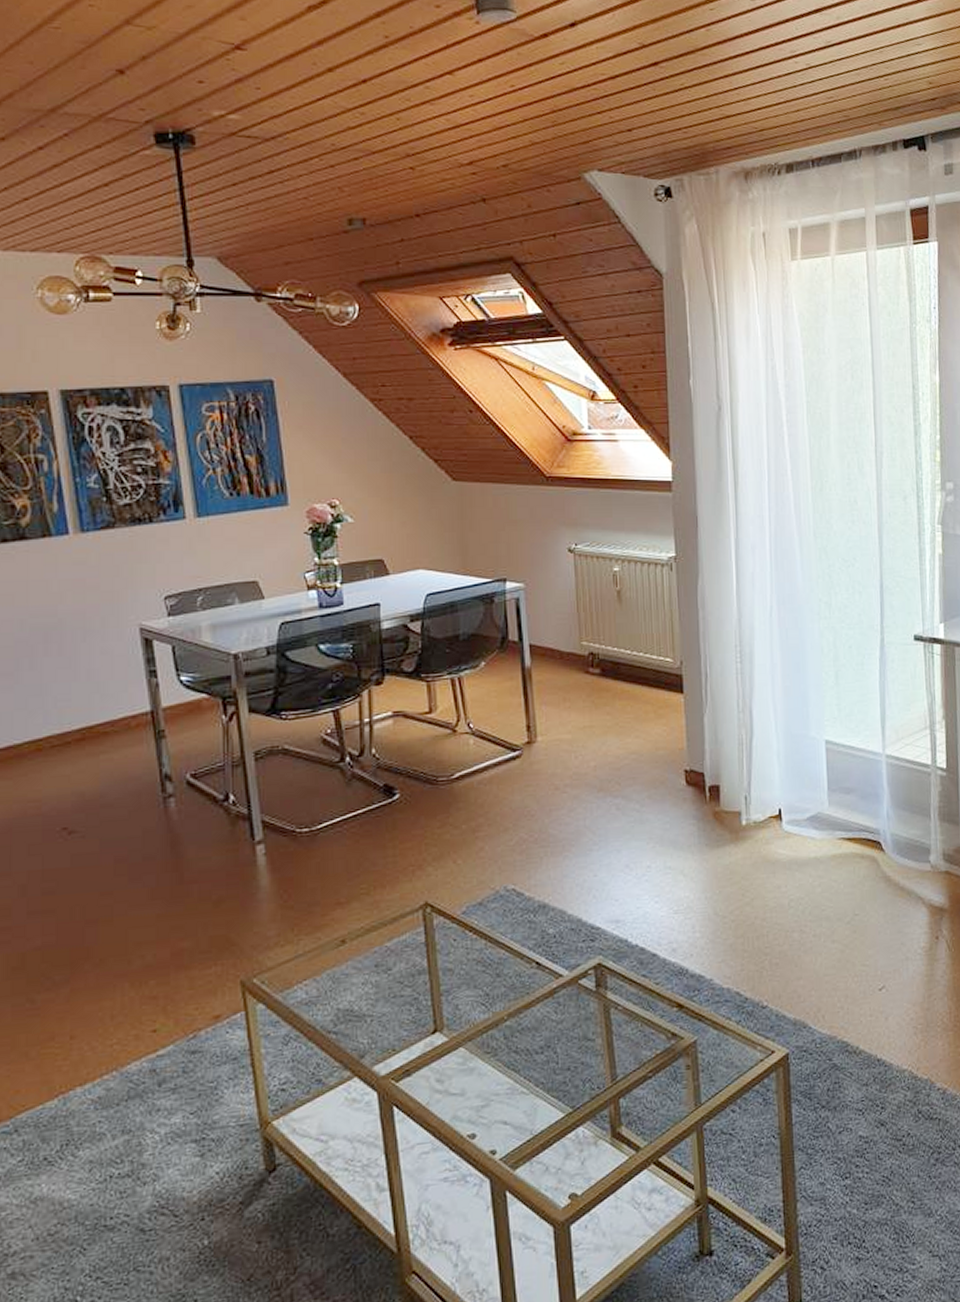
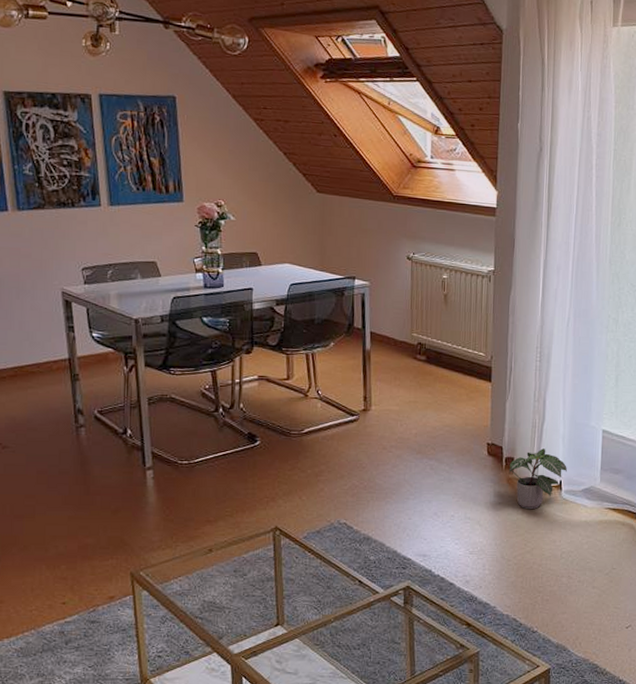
potted plant: none [714,770,786,850] -> present [508,448,567,510]

